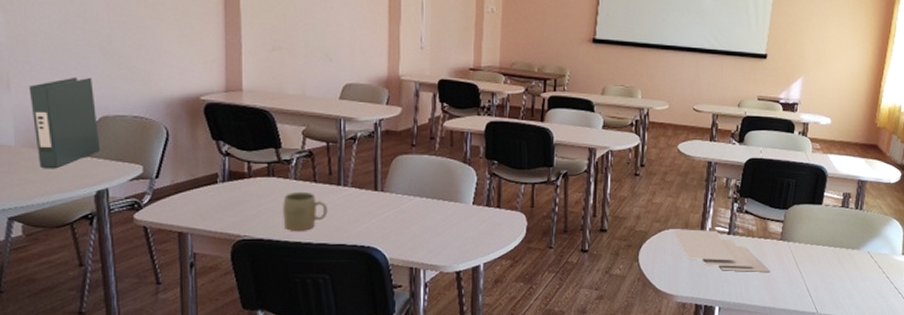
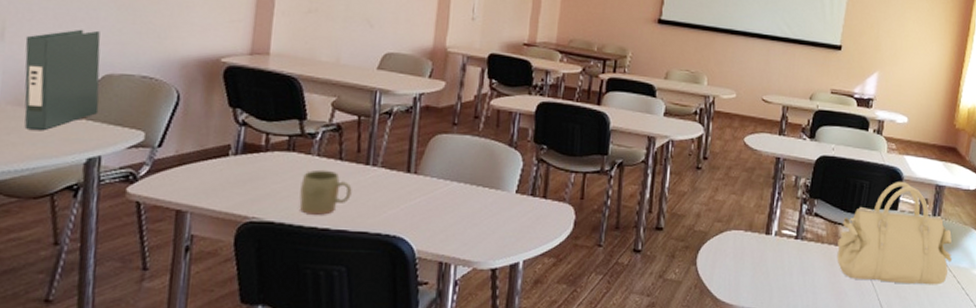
papers: present [673,229,770,272] -> none [736,230,841,283]
shoulder bag: none [766,179,874,271] -> present [837,182,953,285]

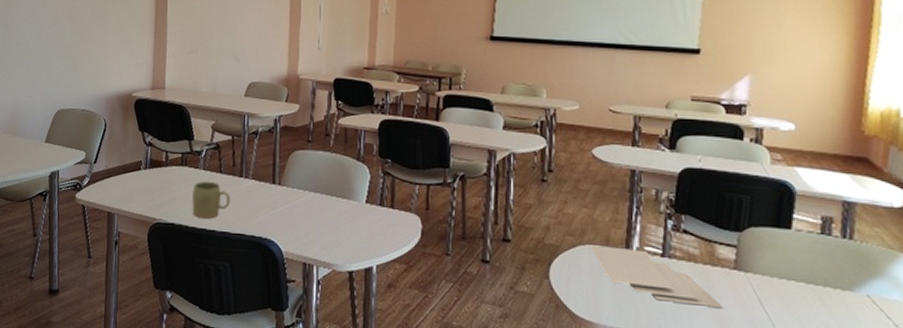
binder: present [24,29,101,130] -> none [11,76,56,151]
papers: none [736,230,841,283] -> present [591,245,723,308]
shoulder bag: present [837,182,953,285] -> none [715,197,877,319]

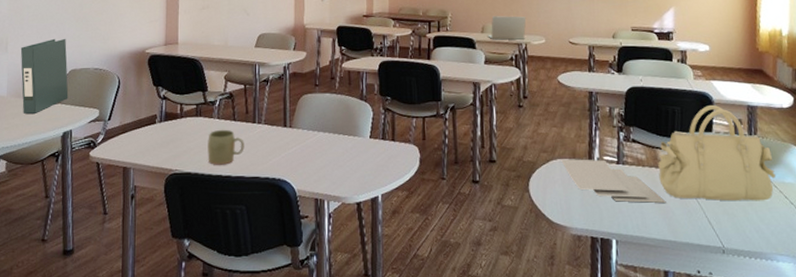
binder: none [11,76,56,151] -> present [20,38,69,114]
laptop: none [508,75,557,105] -> present [487,16,527,41]
shoulder bag: none [715,197,877,319] -> present [658,105,776,202]

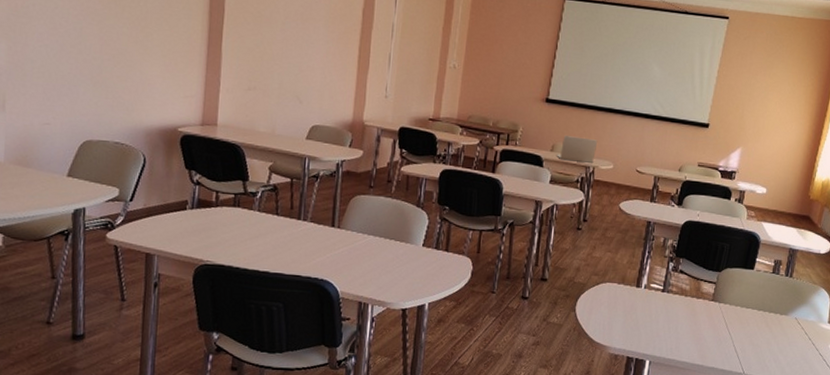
binder: present [20,38,69,114] -> none [21,102,82,185]
mug: present [207,129,244,165] -> none [244,222,287,260]
papers: present [561,159,666,203] -> none [610,283,701,330]
shoulder bag: present [658,105,776,202] -> none [698,245,802,335]

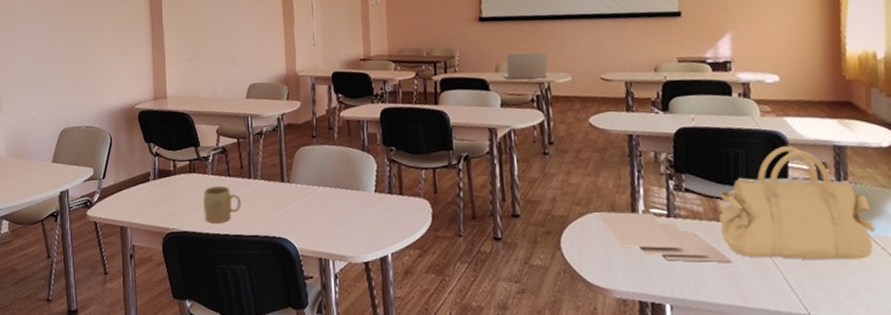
mug: none [244,222,287,260] -> present [203,185,241,223]
papers: none [610,283,701,330] -> present [598,212,732,262]
shoulder bag: none [698,245,802,335] -> present [719,146,877,260]

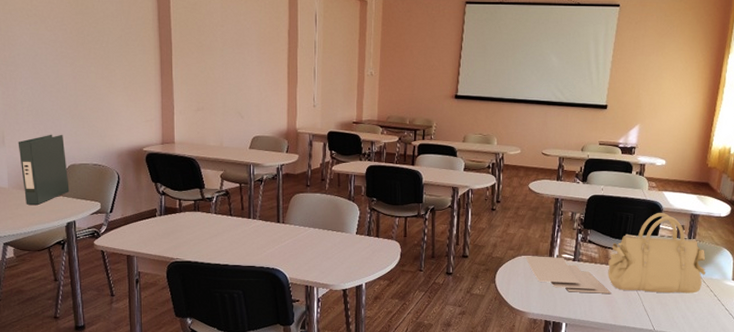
binder: none [14,96,63,174] -> present [18,134,70,205]
mug: present [203,185,241,223] -> none [206,223,241,255]
laptop: present [503,51,548,80] -> none [468,127,505,151]

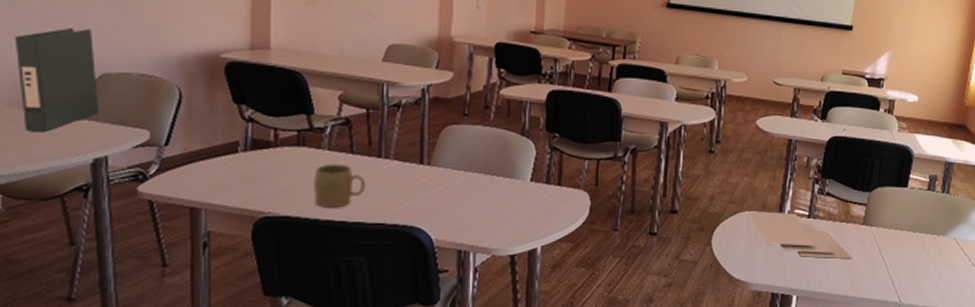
mug: none [206,223,241,255] -> present [314,163,366,208]
shoulder bag: present [608,213,706,294] -> none [848,160,961,258]

